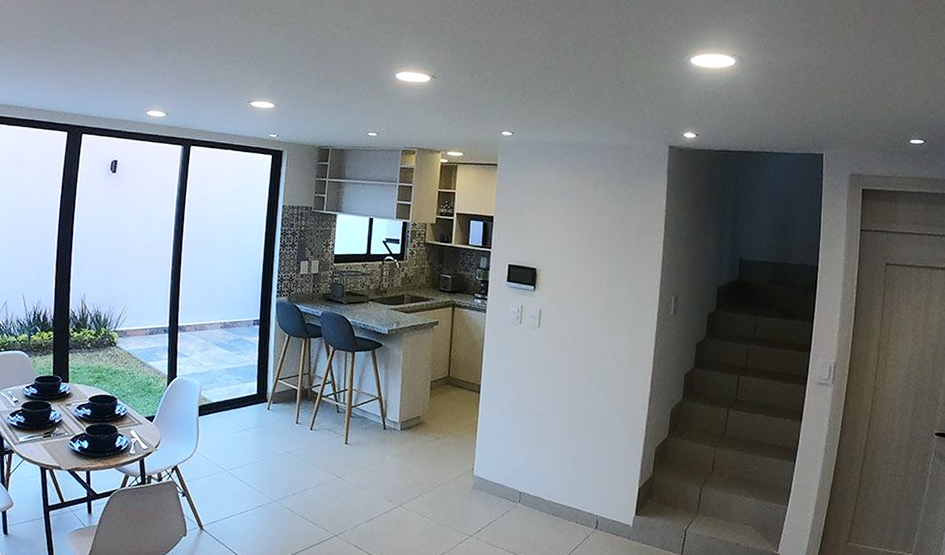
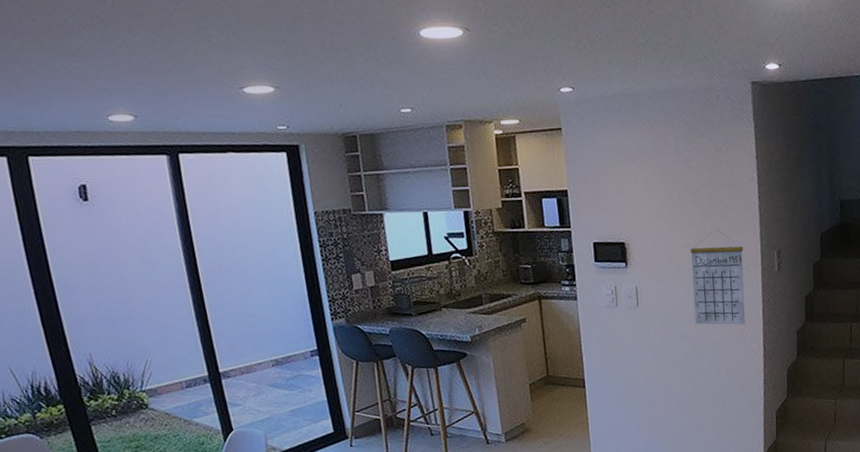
calendar: none [590,270,644,360] -> present [690,230,745,325]

